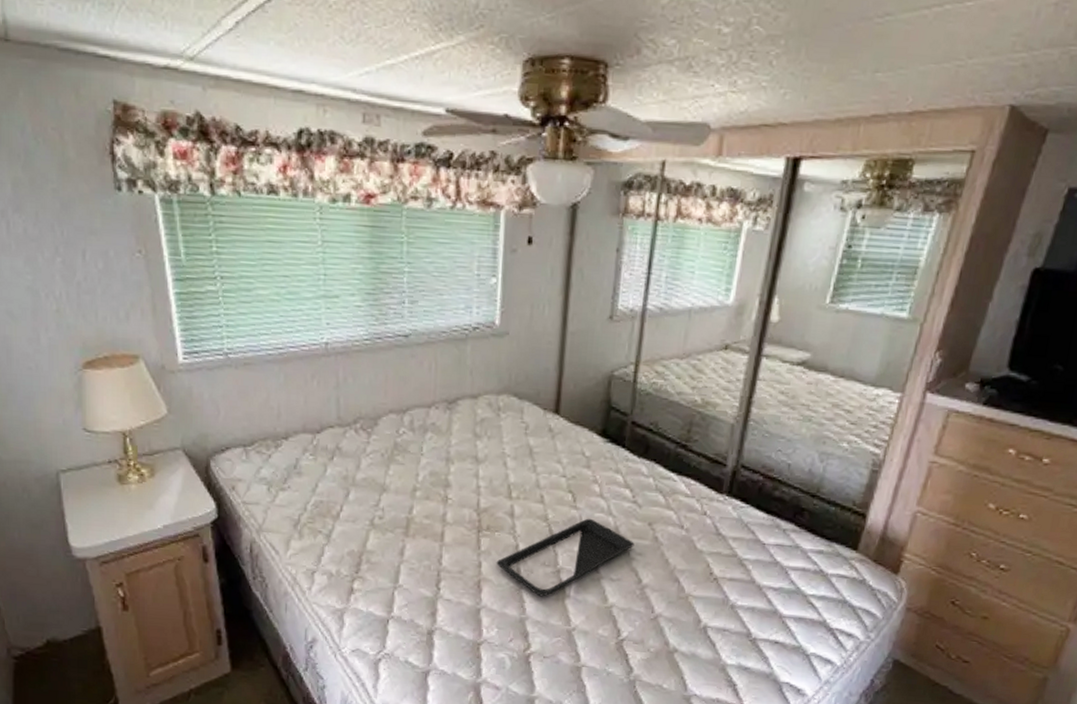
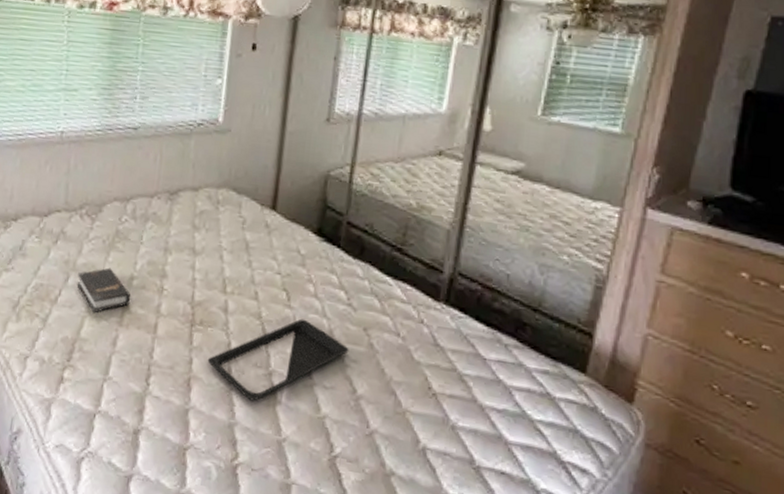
hardback book: none [357,481,415,526] -> present [77,267,131,313]

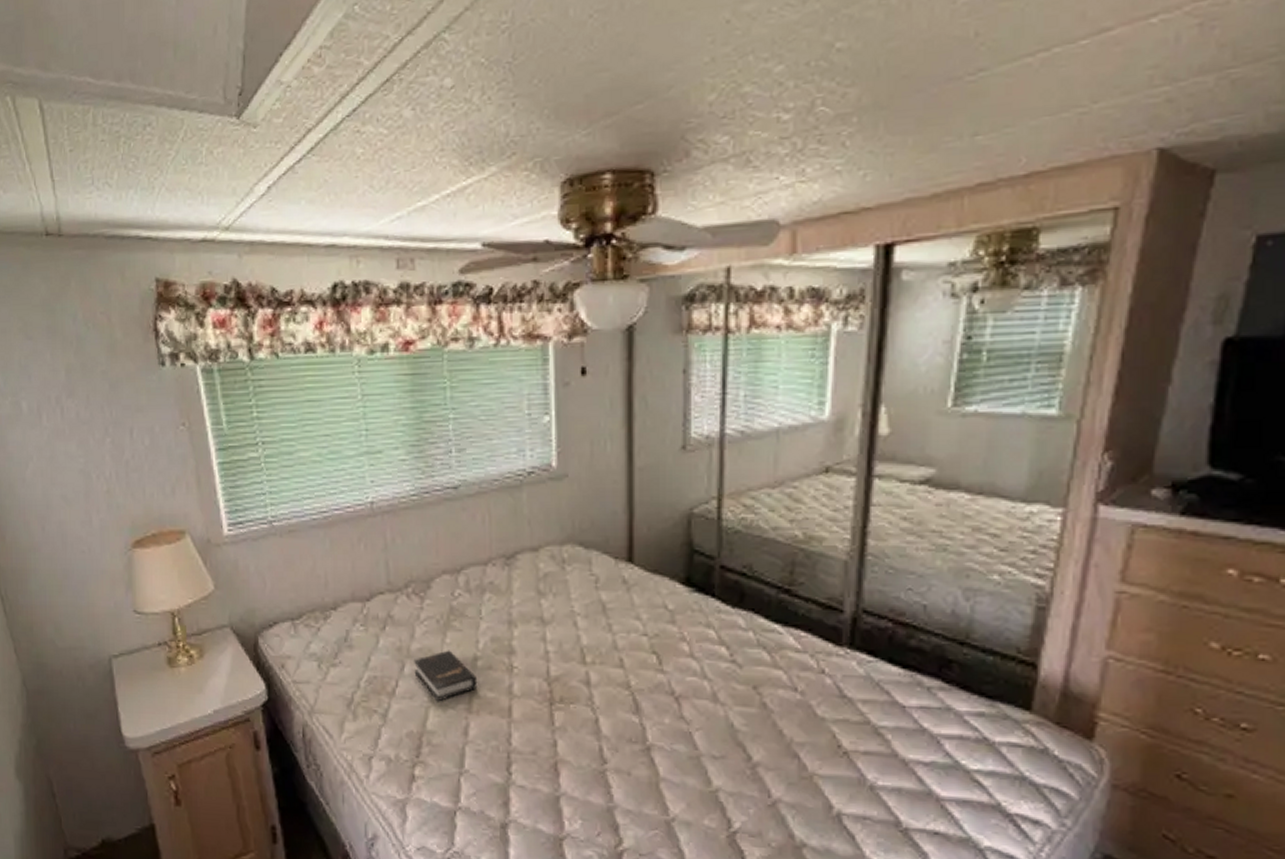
serving tray: present [207,318,349,401] -> none [574,683,738,781]

